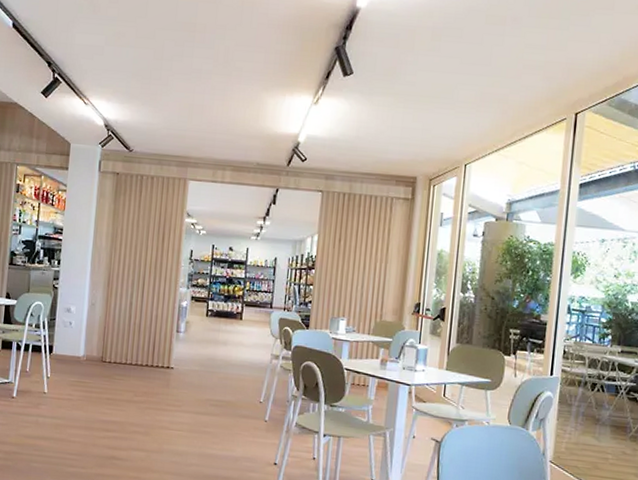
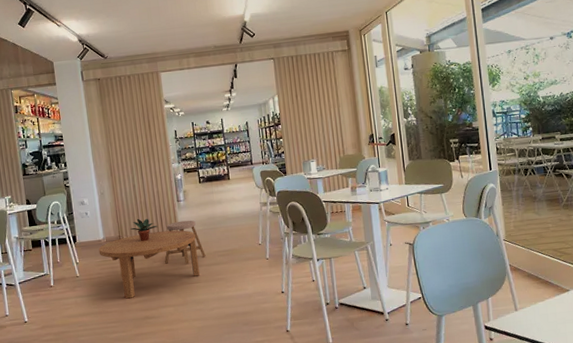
coffee table: none [75,359,190,432] -> present [98,230,200,299]
potted plant: none [116,341,148,369] -> present [130,218,158,241]
stool: none [147,354,196,407] -> present [165,220,206,265]

